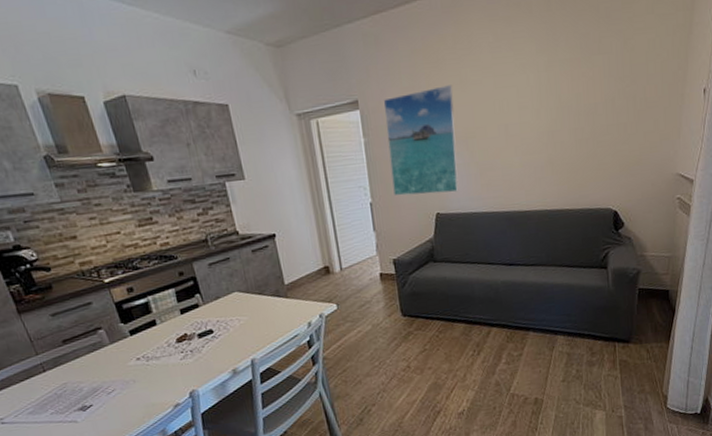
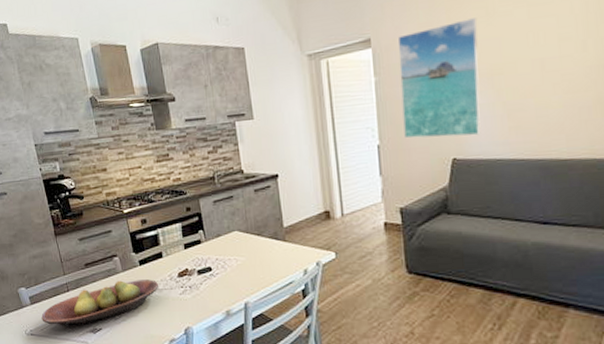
fruit bowl: none [13,348,156,410] -> present [41,279,159,328]

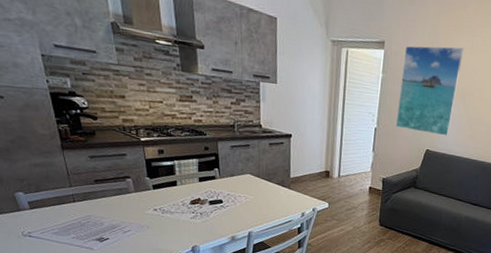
fruit bowl: present [41,279,159,328] -> none [42,199,171,235]

